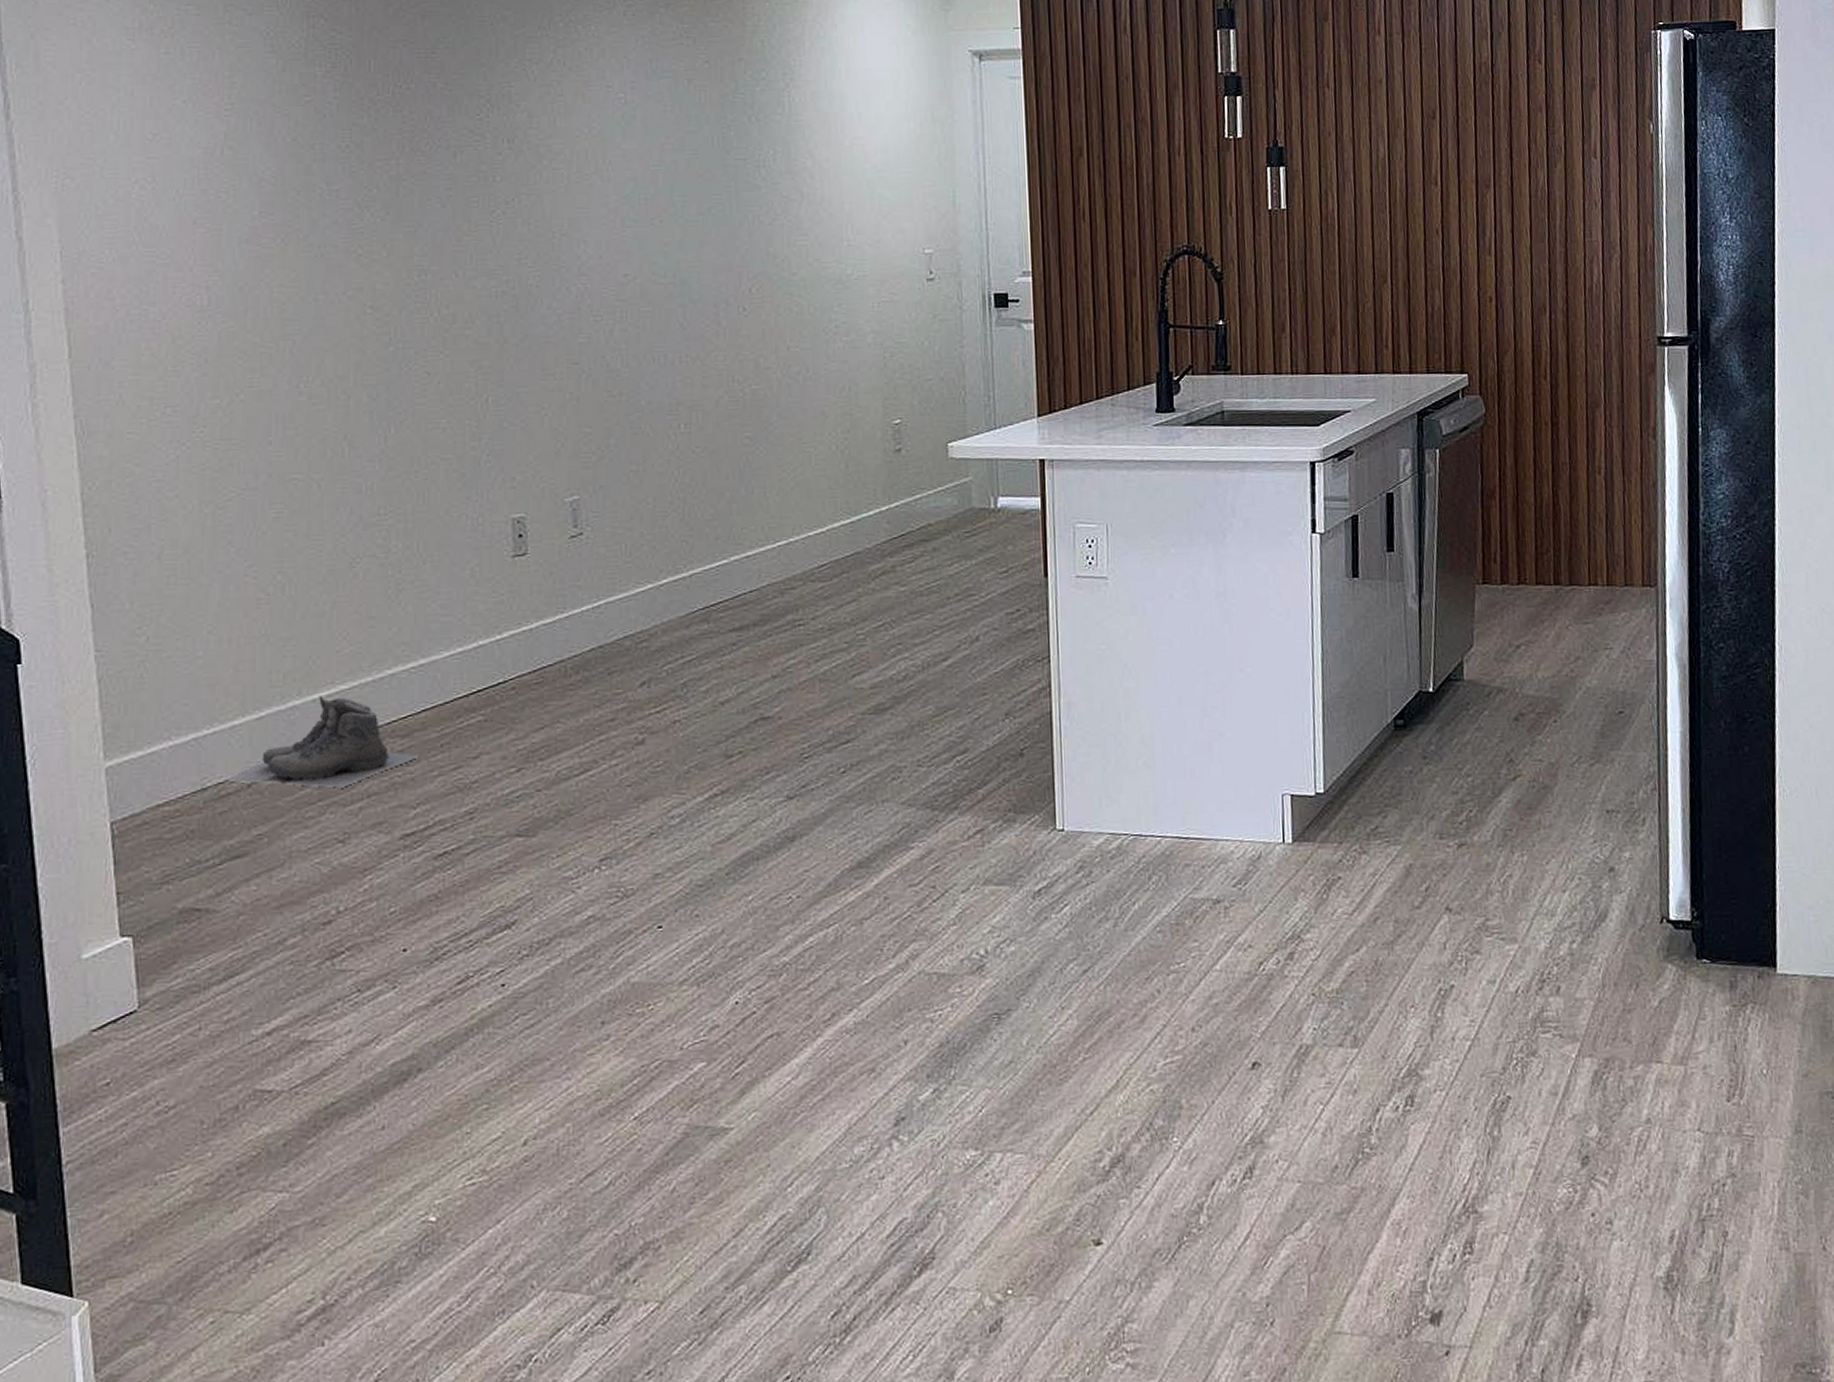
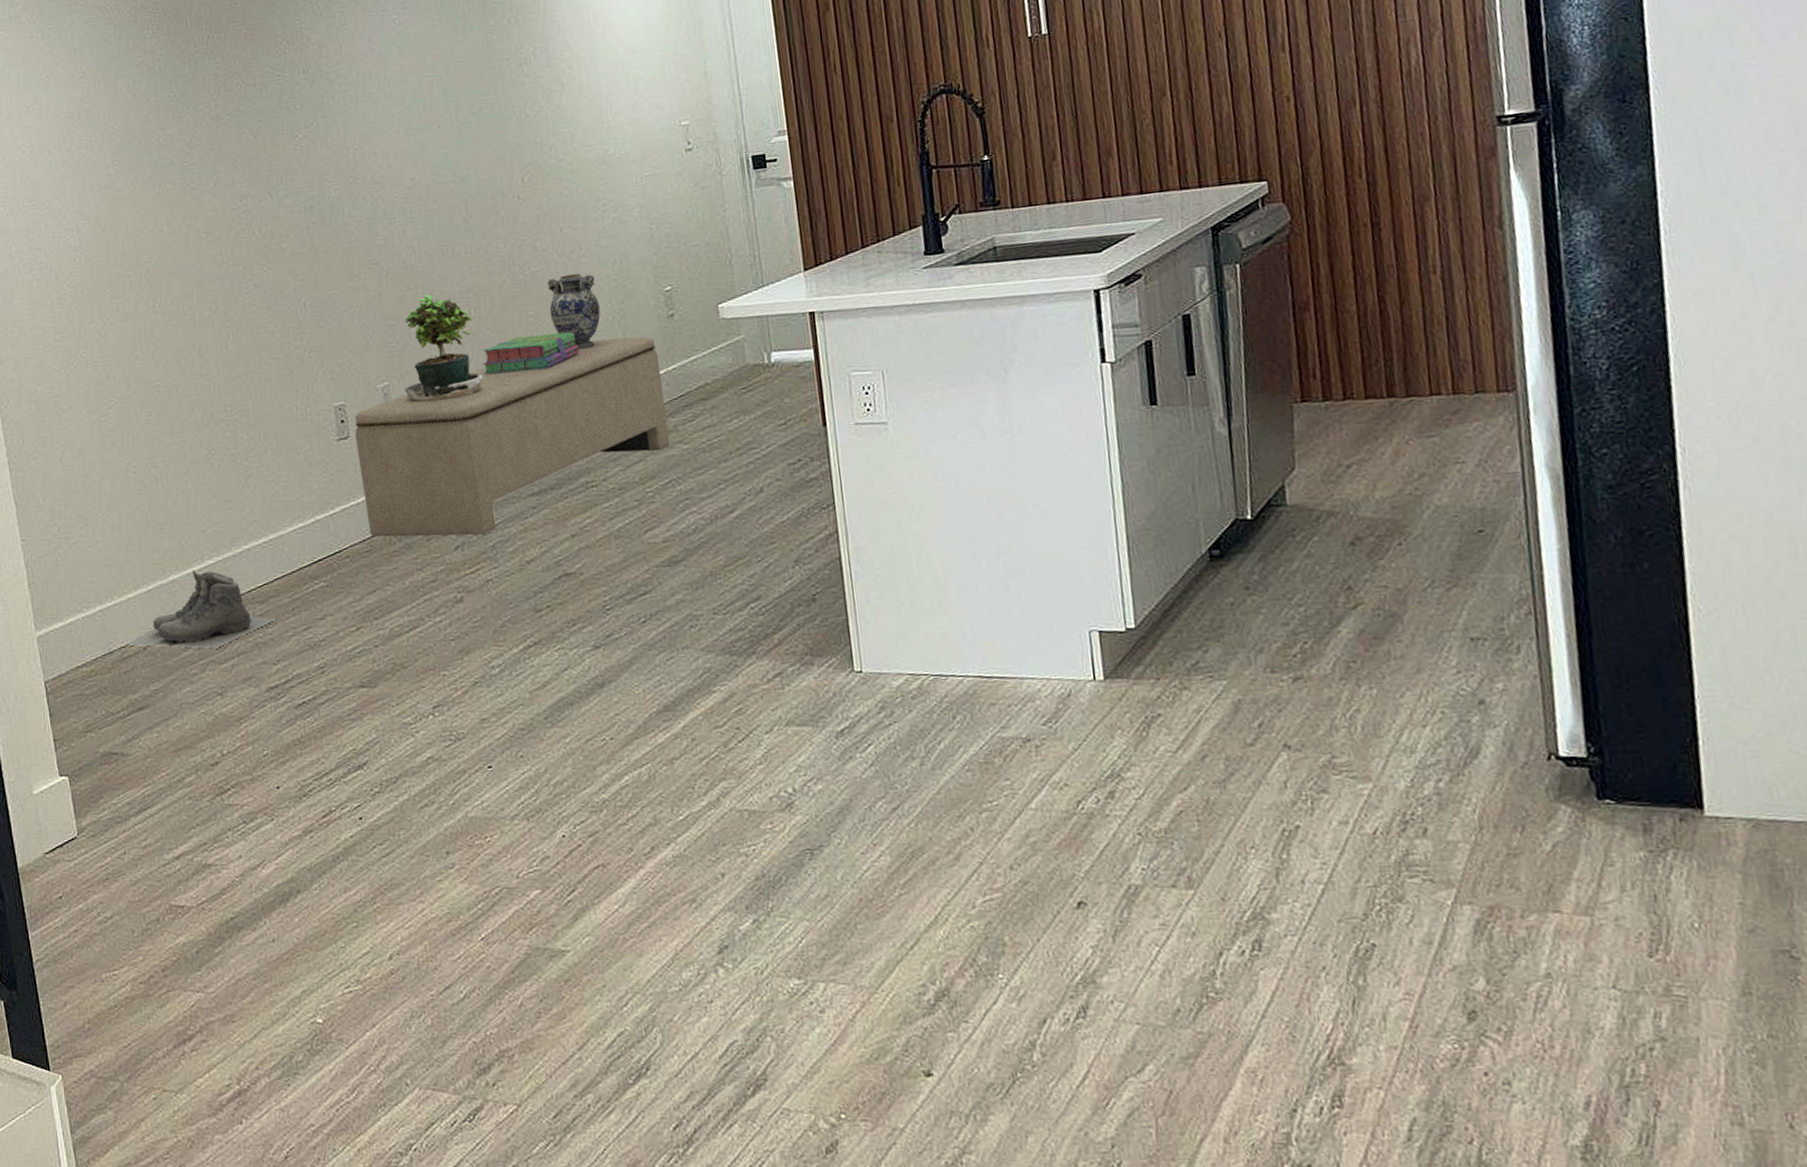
bench: none [535,468,887,672] -> present [355,336,670,537]
potted plant: none [597,402,718,521] -> present [404,293,510,402]
stack of books: none [689,457,797,497] -> present [483,332,579,375]
decorative vase: none [767,396,823,478] -> present [546,273,601,350]

